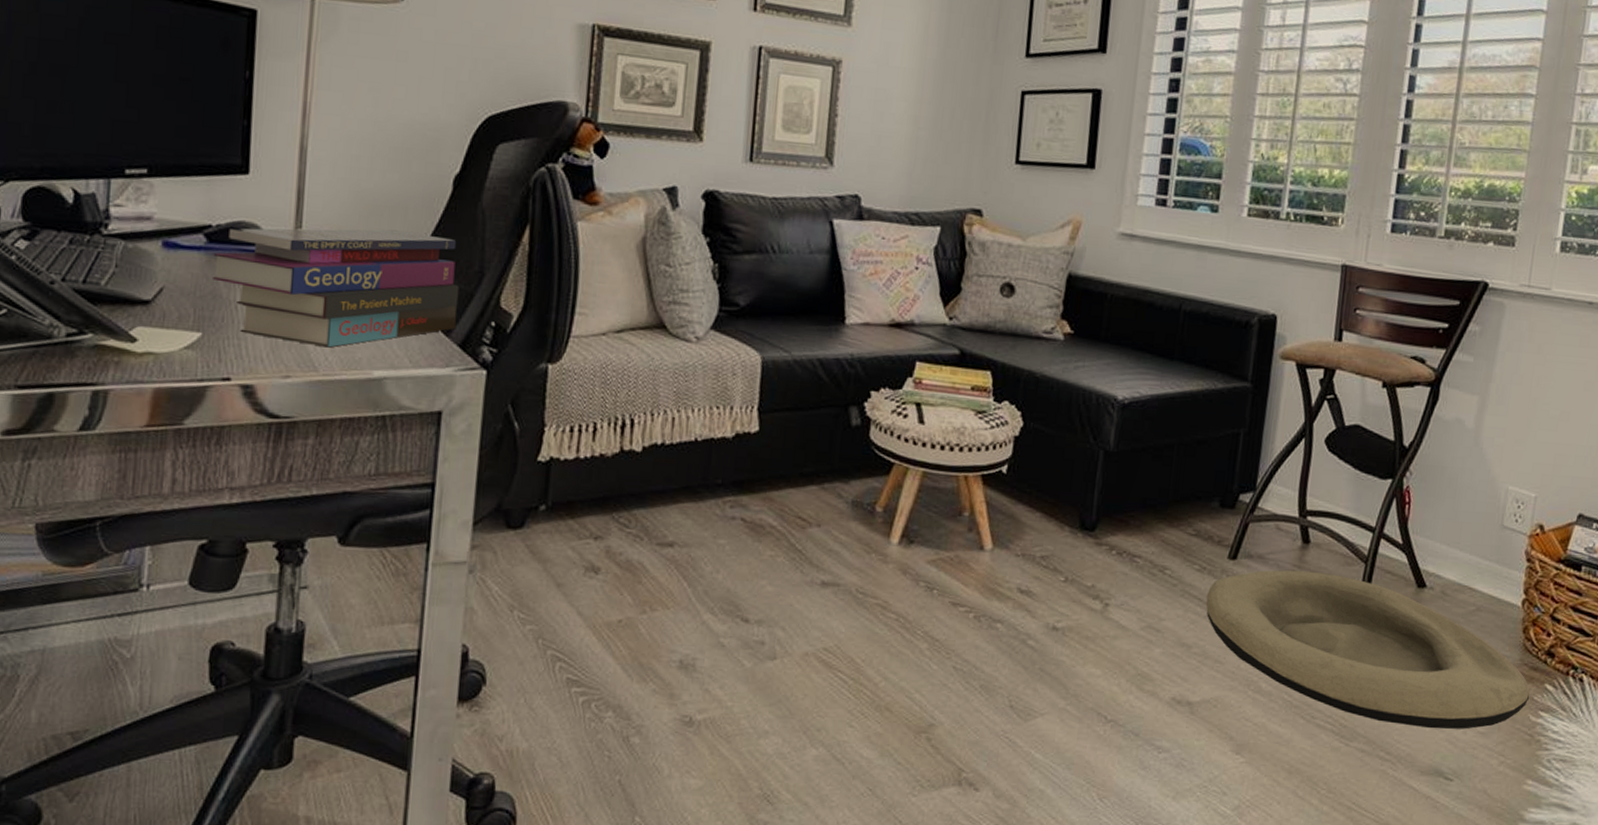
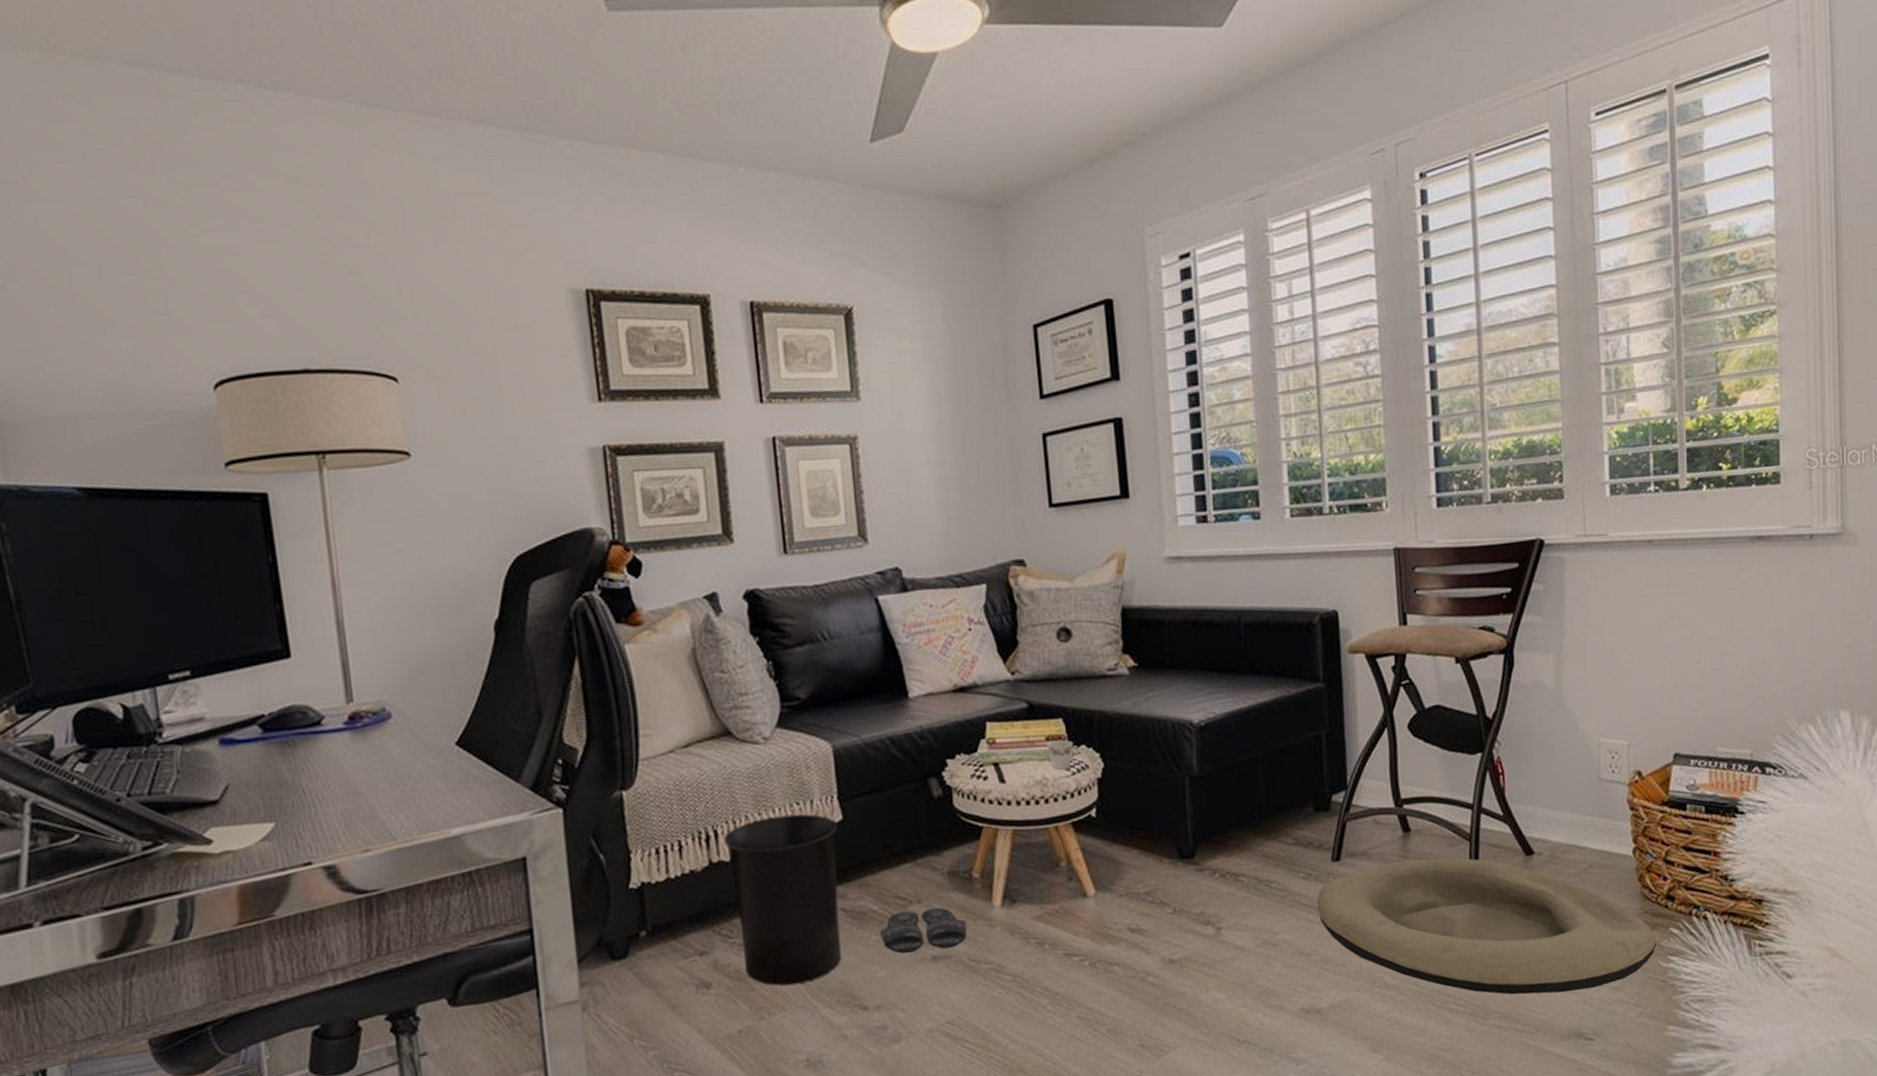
books: present [211,228,460,348] -> none [271,684,523,816]
waste bin: none [636,415,752,585] -> present [724,814,842,986]
slippers: none [774,531,861,576] -> present [879,907,967,953]
teacup: none [970,391,1002,423] -> present [1045,740,1079,771]

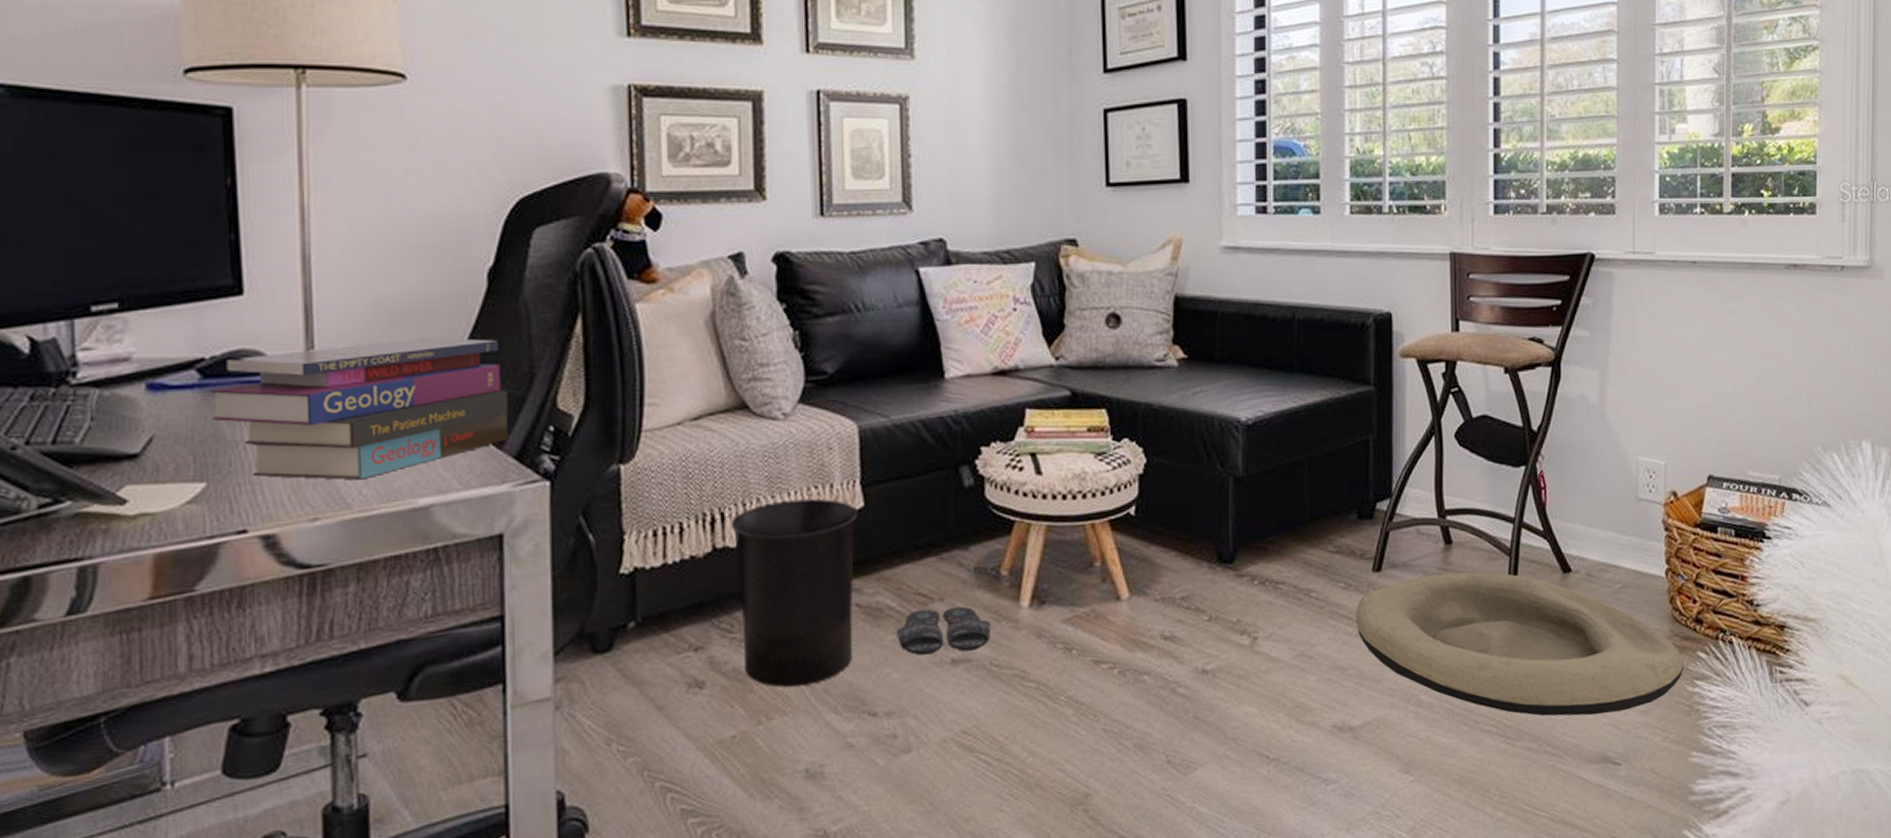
books: none [271,684,523,816] -> present [210,337,509,480]
teacup: present [1045,740,1079,771] -> none [1087,432,1121,465]

